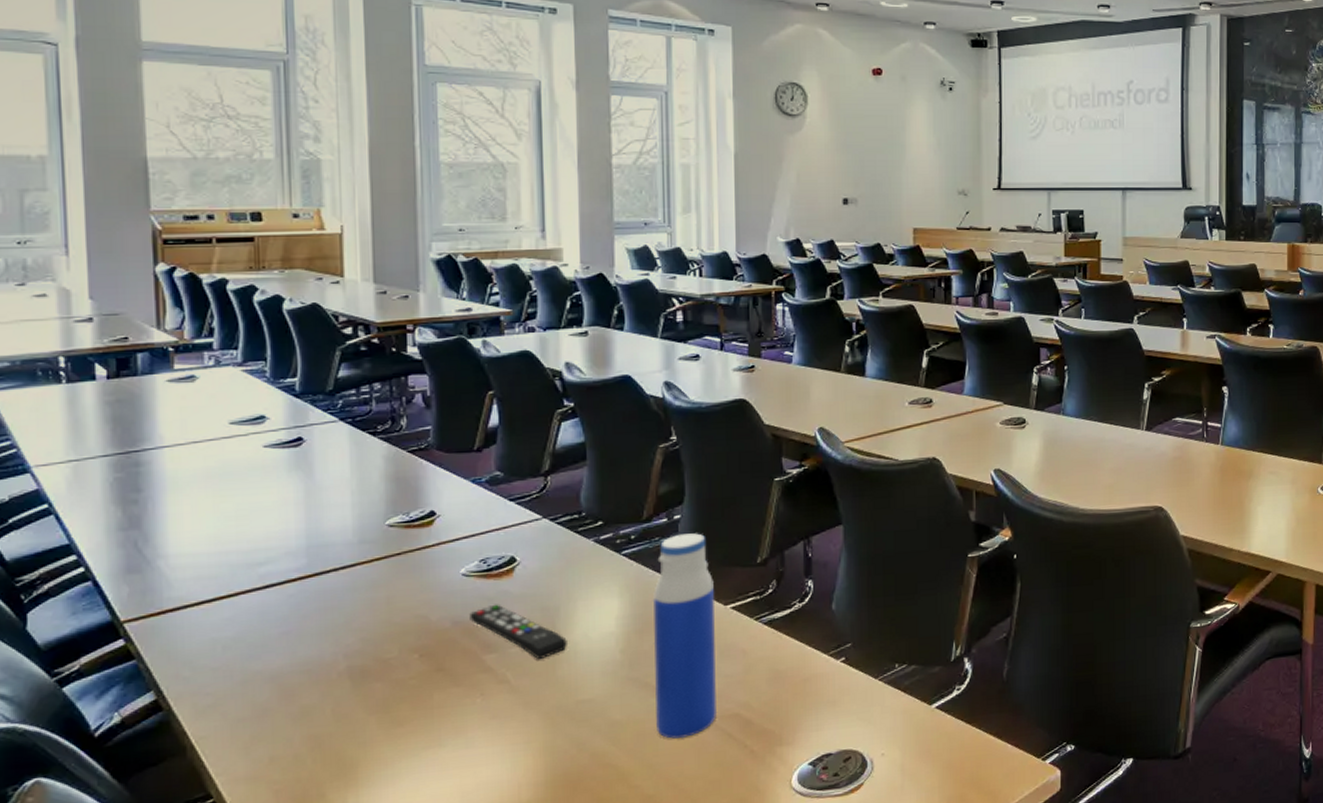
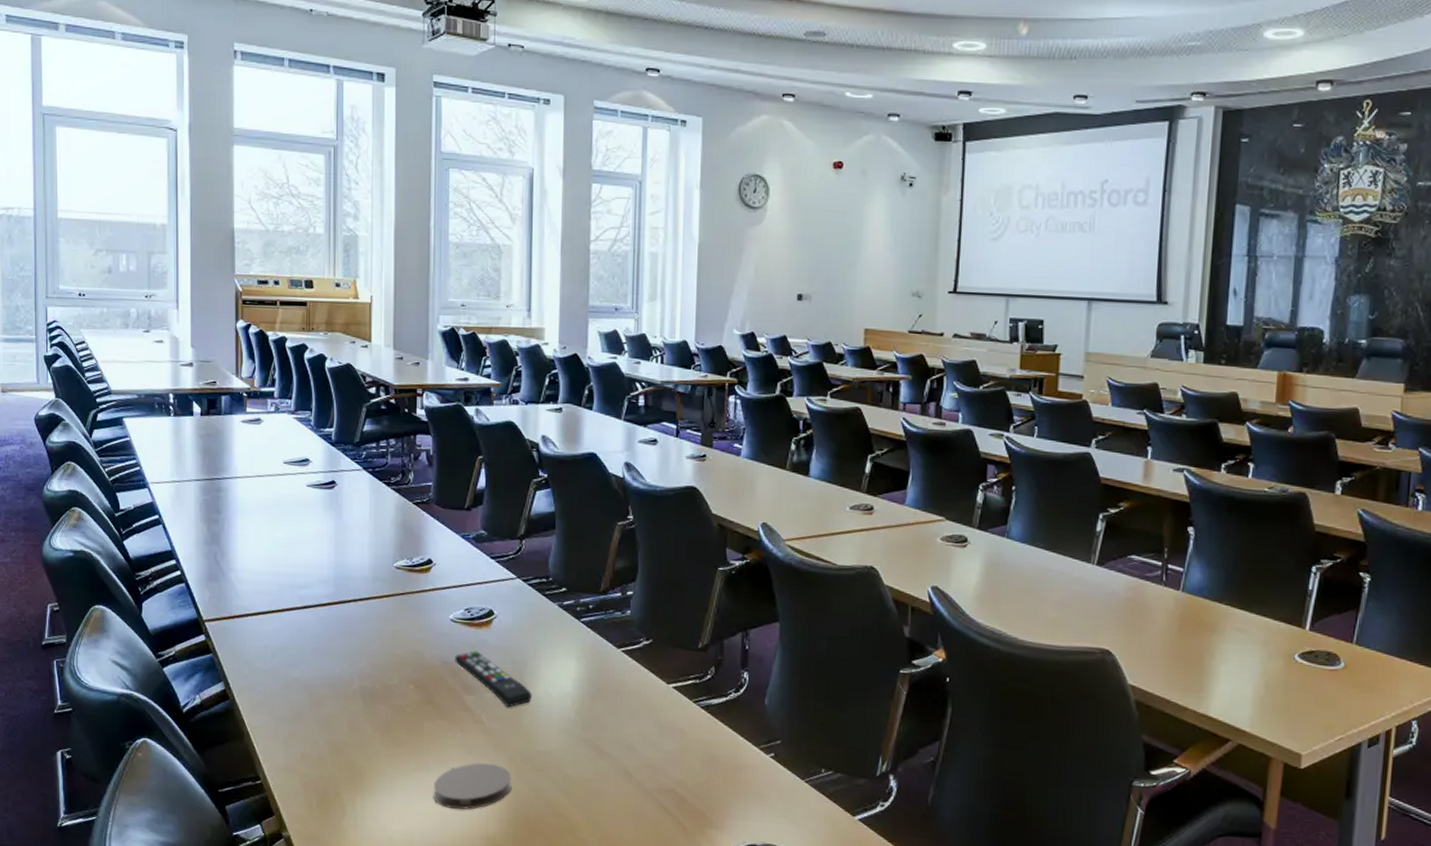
coaster: none [449,724,547,784] -> present [433,762,512,810]
water bottle: present [652,533,718,739] -> none [602,610,659,804]

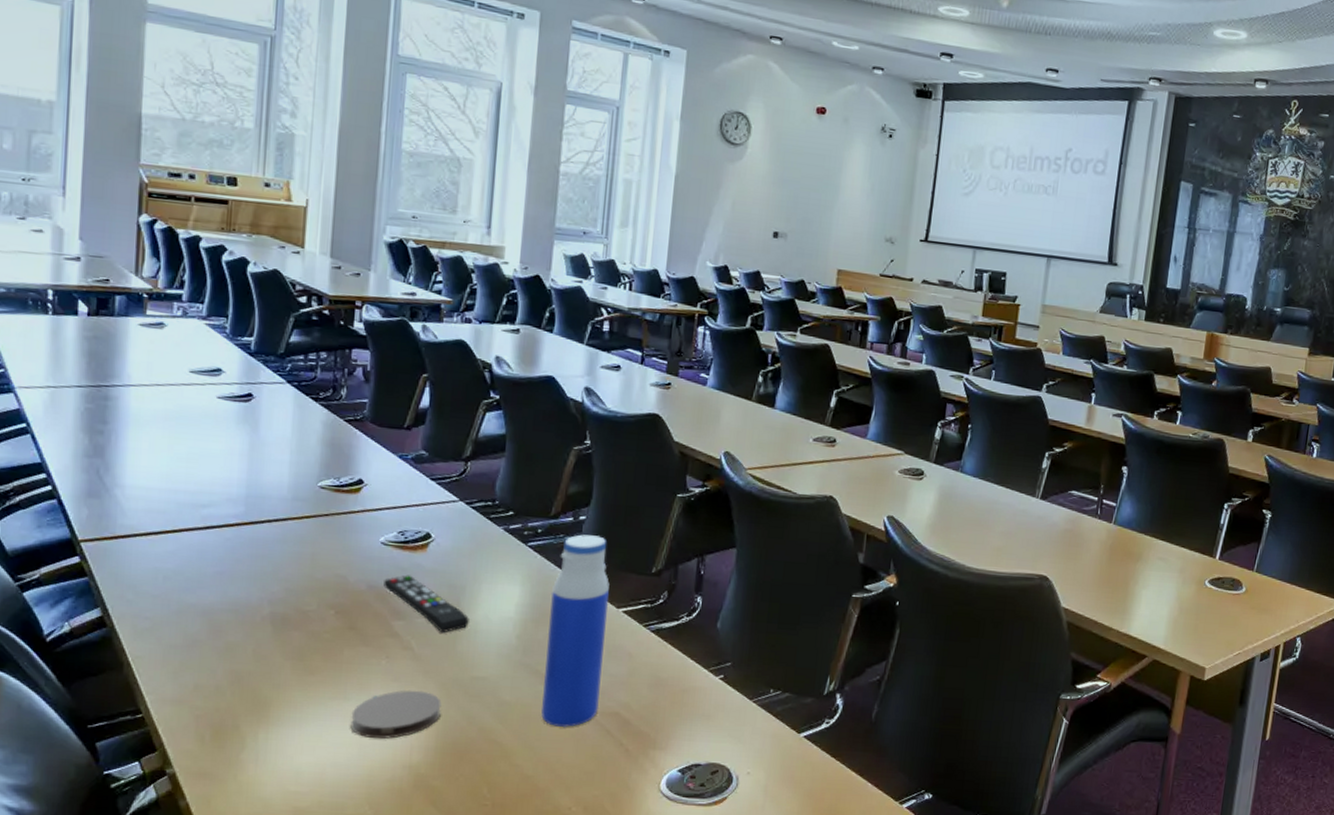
water bottle: none [602,610,659,804] -> present [541,534,610,728]

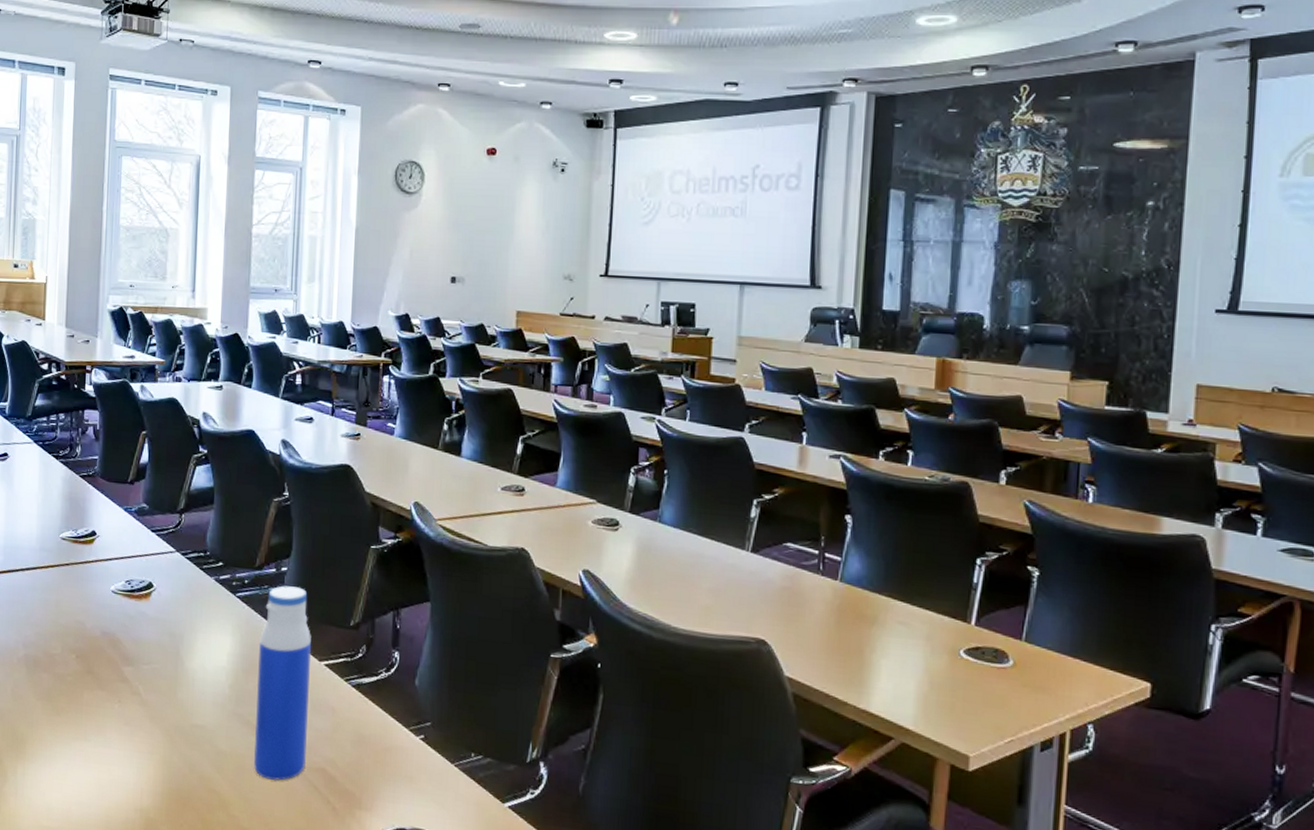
coaster: present [350,689,442,739] -> none [90,734,166,781]
remote control: present [383,575,469,633] -> none [115,622,188,680]

